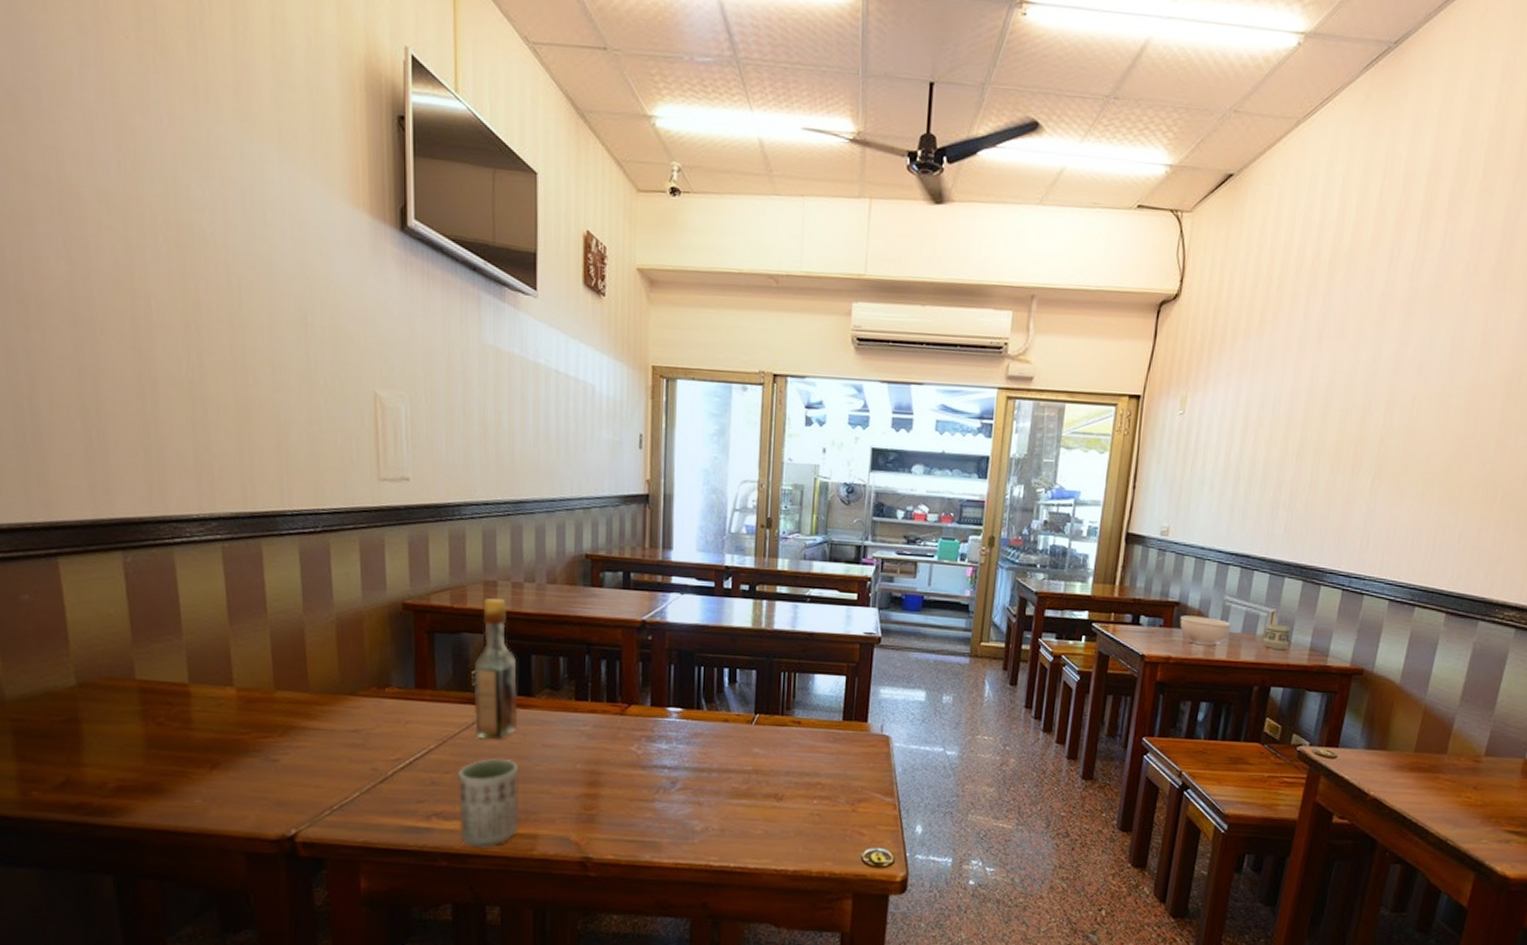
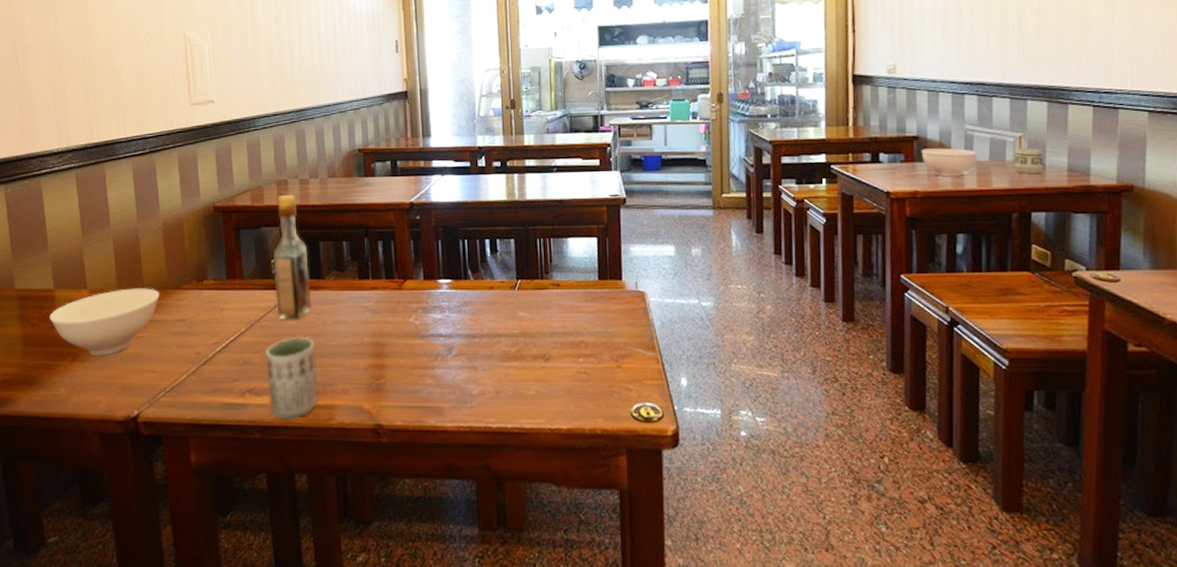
bowl: none [182,689,330,766] -> present [49,288,160,356]

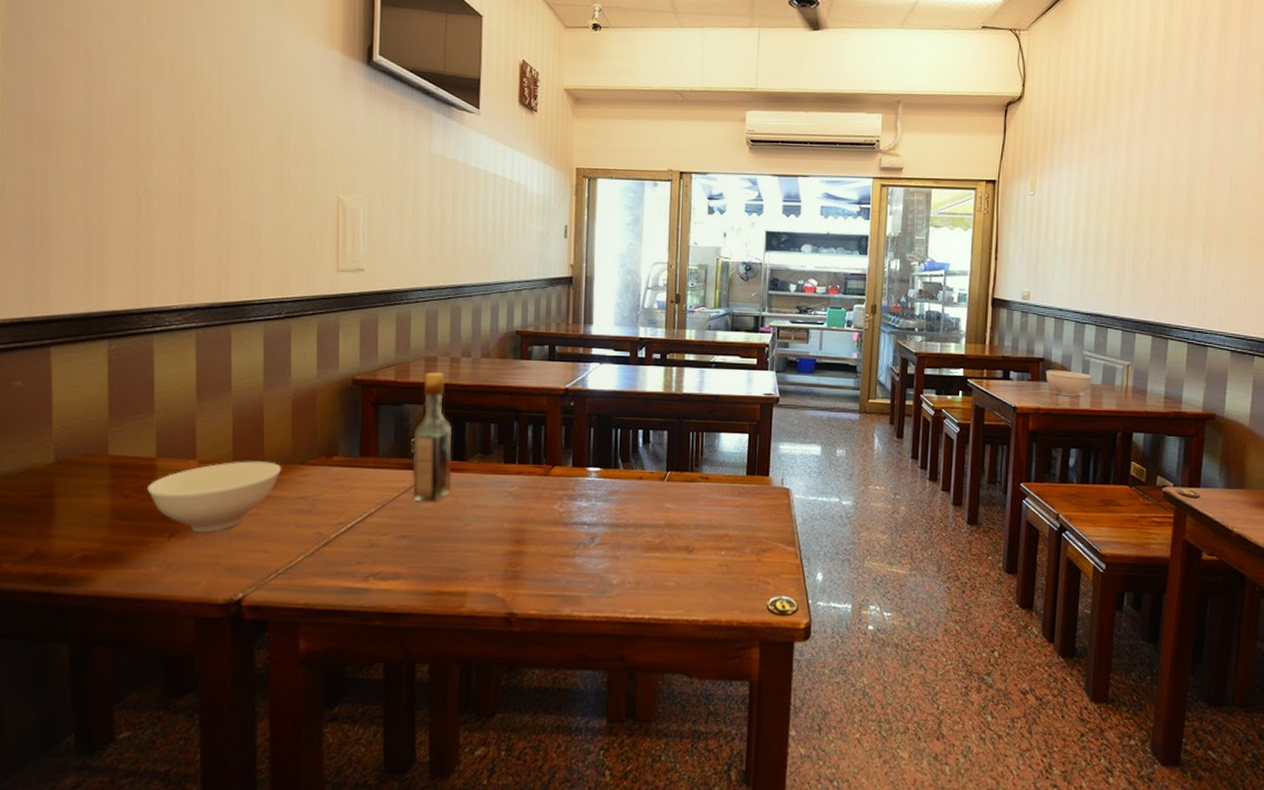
cup: present [265,336,318,420] -> none [394,519,451,606]
cup: present [1014,147,1043,175] -> none [1122,375,1145,399]

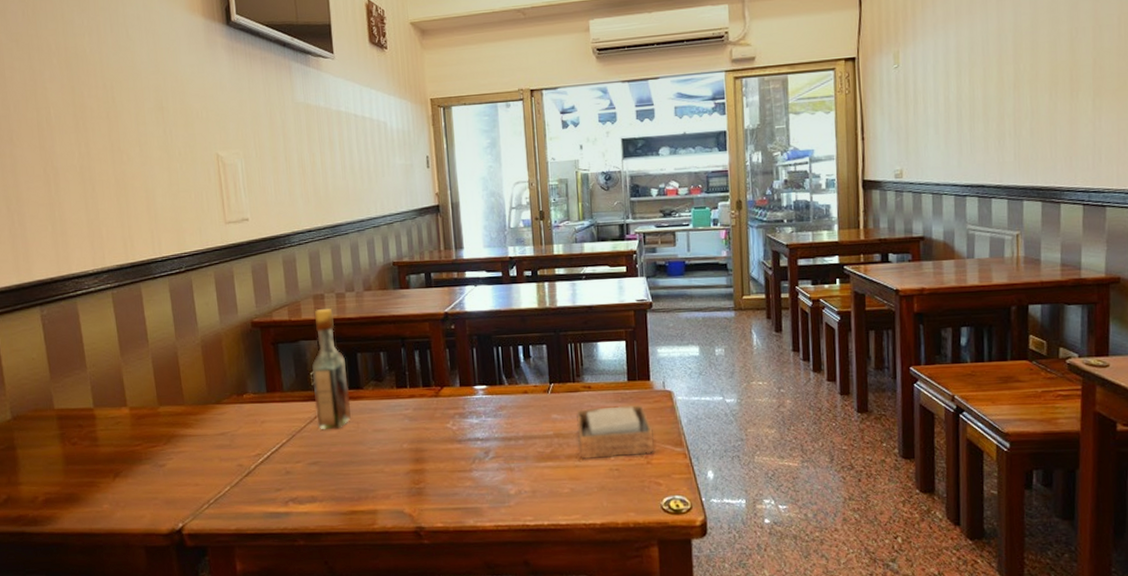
bowl: present [147,461,282,533] -> none [90,403,201,472]
napkin holder: none [690,499,767,552] -> present [576,405,654,459]
soup bowl: present [1045,370,1092,397] -> none [927,247,979,274]

